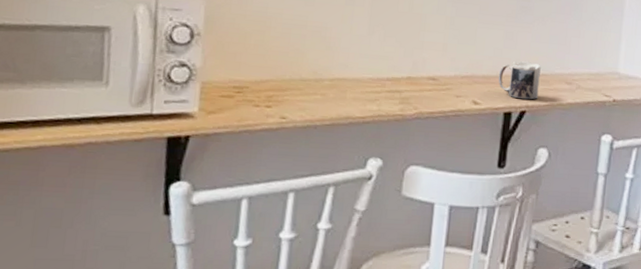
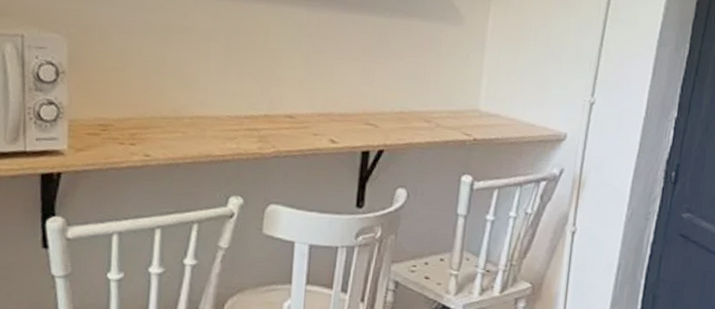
mug: present [498,60,542,100] -> none [355,98,400,139]

